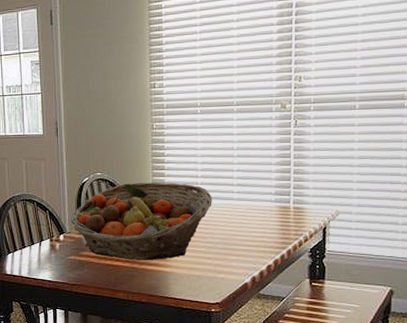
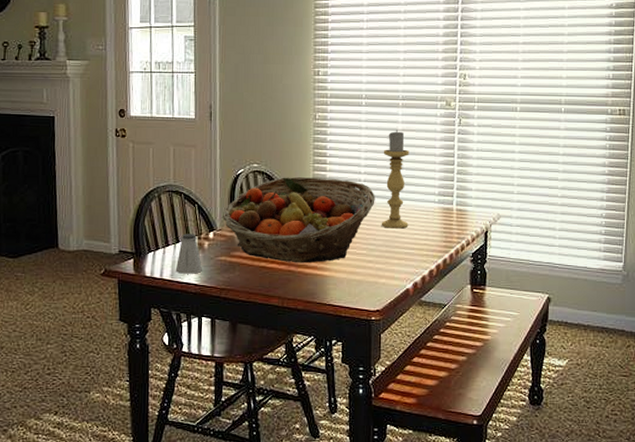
saltshaker: none [31,237,56,272] -> present [175,234,203,274]
candle holder: none [218,134,246,227] -> present [381,130,409,229]

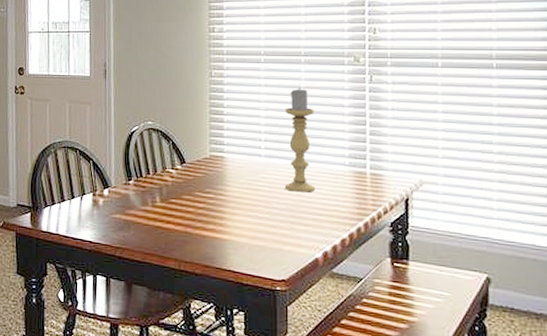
saltshaker: present [175,234,203,274] -> none [70,190,98,231]
fruit basket: present [221,176,375,263] -> none [116,134,277,225]

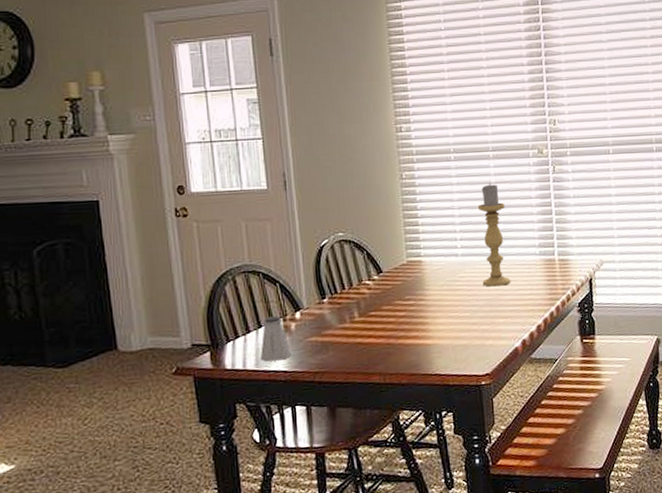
saltshaker: none [70,190,98,231] -> present [260,316,292,362]

